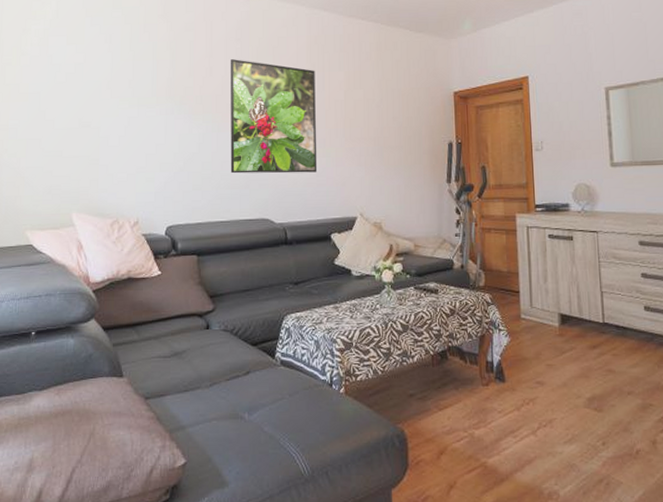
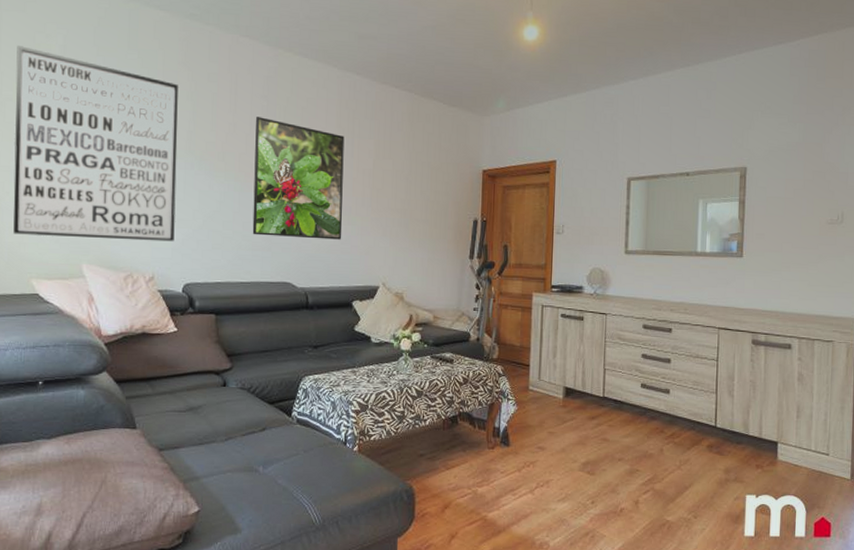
wall art: none [10,14,159,189] -> present [13,46,178,242]

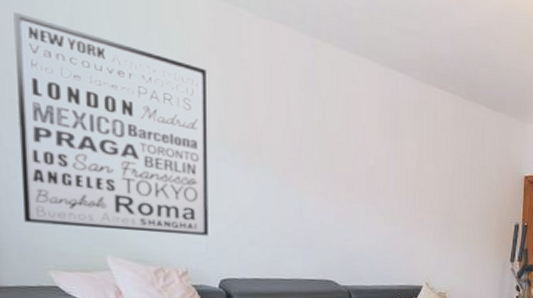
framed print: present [252,117,345,240] -> none [292,110,387,240]

